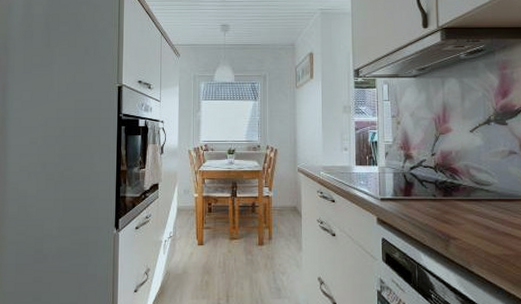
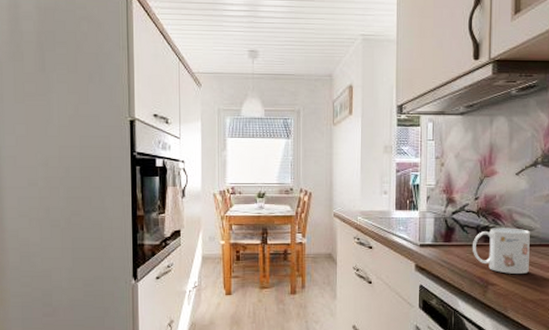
mug: none [431,183,490,228] -> present [472,228,530,274]

